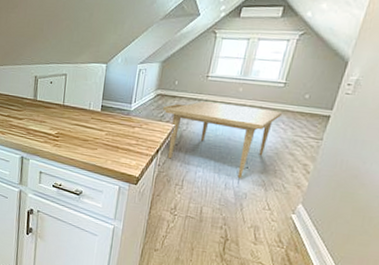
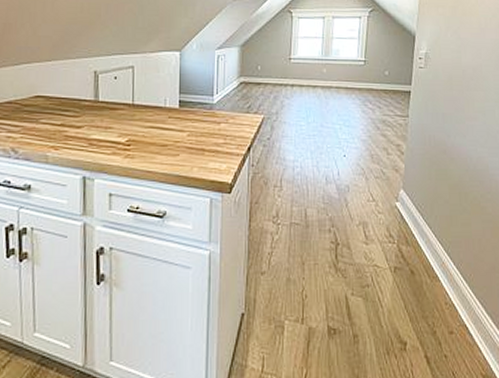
dining table: present [163,101,283,178] -> none [249,86,368,169]

